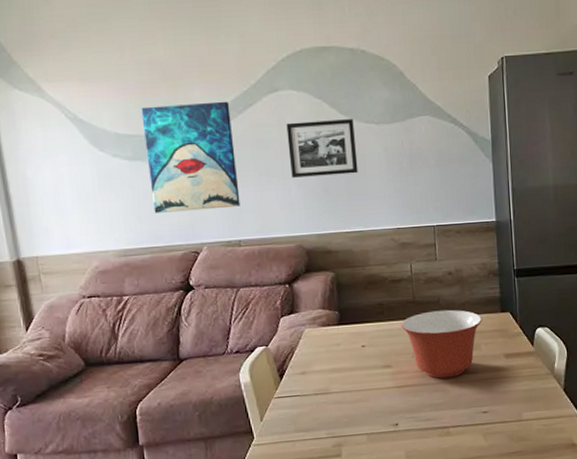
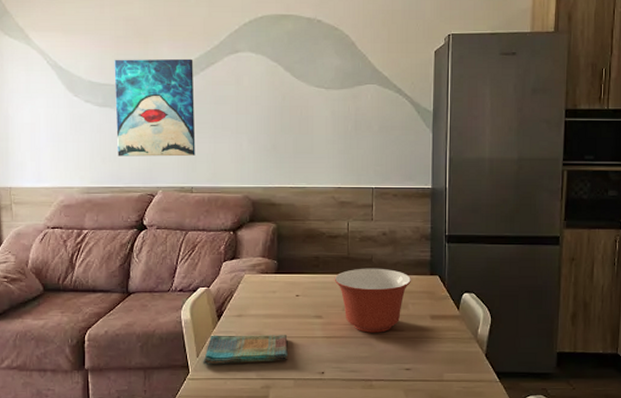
dish towel: none [267,389,358,429] -> present [203,335,288,365]
picture frame: present [286,119,358,178] -> none [243,82,306,134]

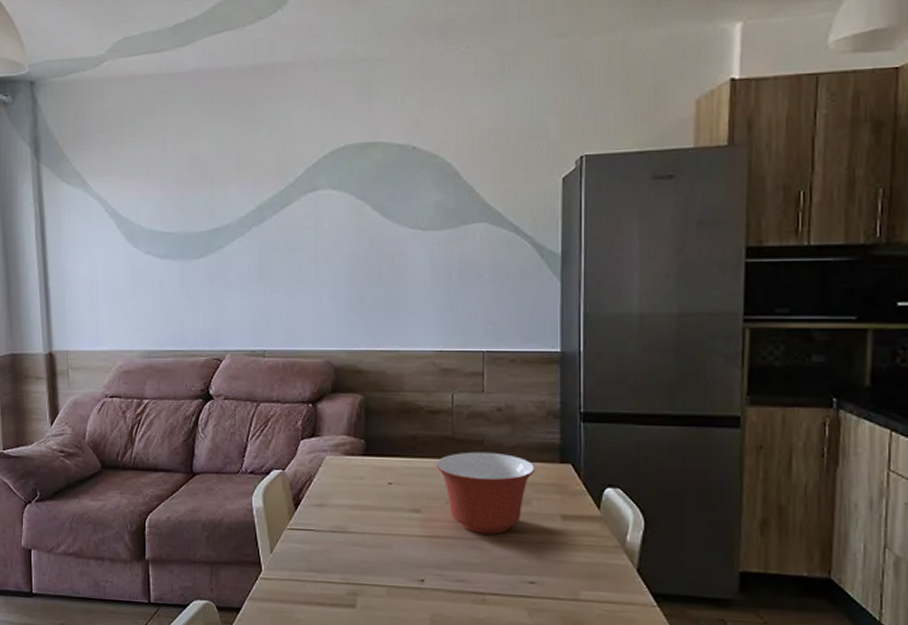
wall art: present [114,58,196,157] -> none [177,200,268,315]
dish towel: present [203,335,288,365] -> none [277,527,378,564]

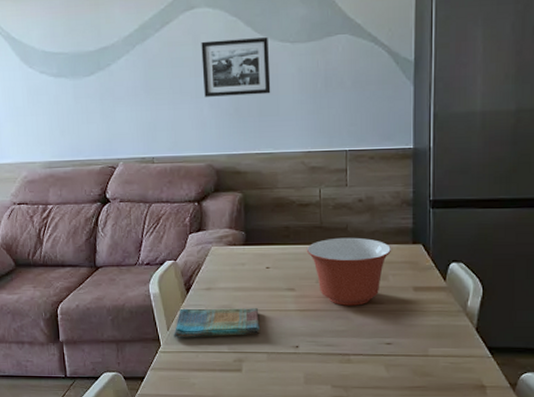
dish towel: none [277,527,378,564] -> present [173,308,260,338]
picture frame: none [323,223,399,286] -> present [201,37,271,97]

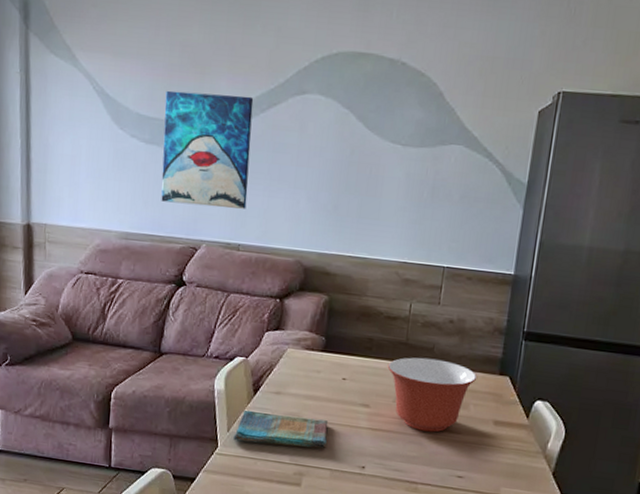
wall art: none [66,19,155,128] -> present [161,90,254,209]
picture frame: present [201,37,271,97] -> none [303,129,379,196]

